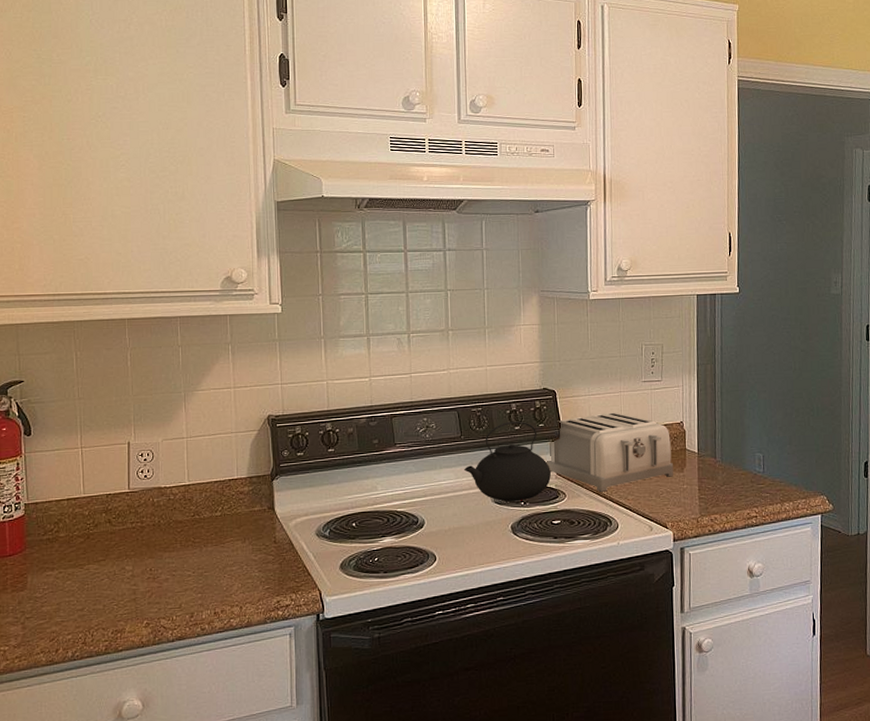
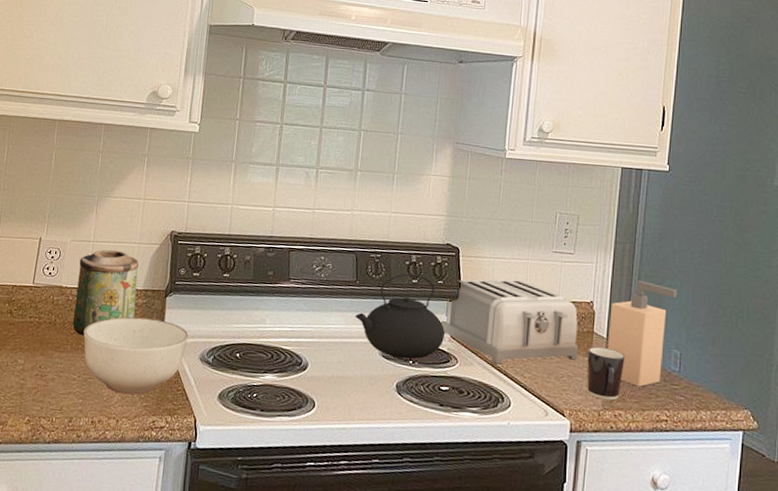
canister: none [175,442,243,532] -> present [72,249,139,335]
bowl: none [191,503,302,581] -> present [83,317,189,395]
mug: none [682,461,716,508] -> present [587,347,625,401]
soap dispenser: none [699,396,756,491] -> present [607,280,677,387]

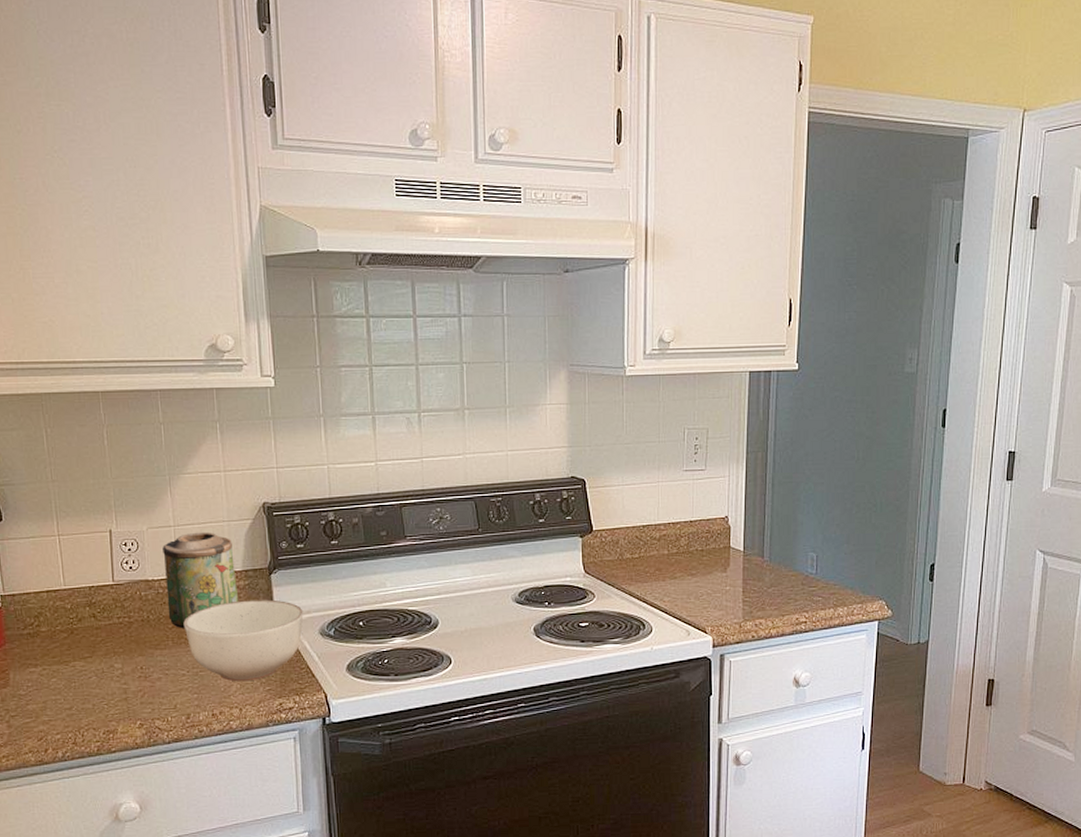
teakettle: present [354,273,445,359] -> none [481,513,578,601]
toaster: present [440,279,579,364] -> none [573,505,716,593]
mug: present [587,347,625,401] -> none [725,561,763,612]
soap dispenser: present [607,280,677,387] -> none [745,489,811,594]

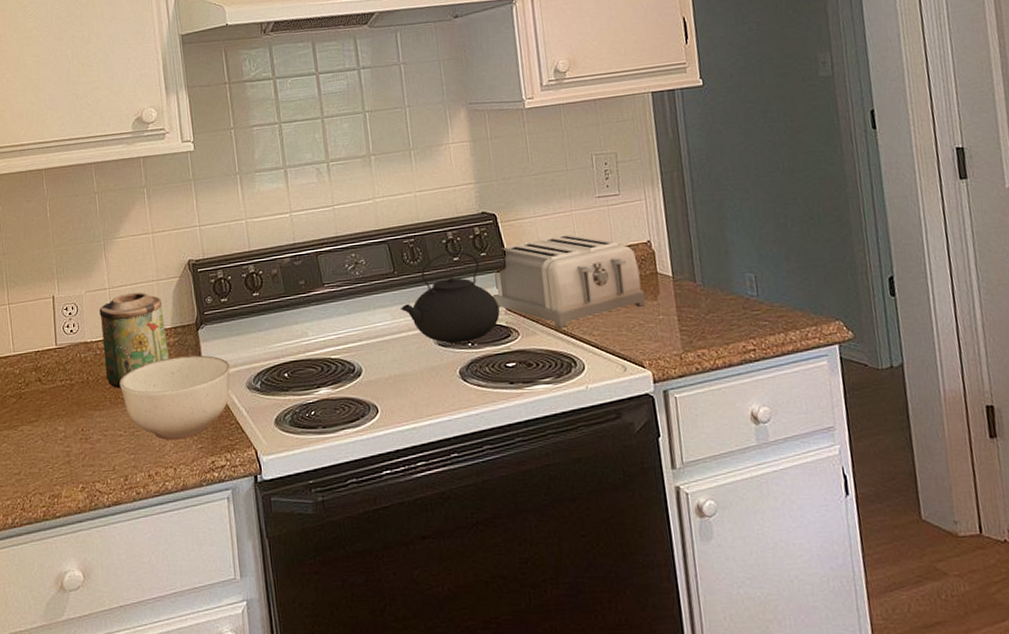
teakettle: none [481,513,578,601] -> present [400,251,500,343]
toaster: none [573,505,716,593] -> present [491,234,645,328]

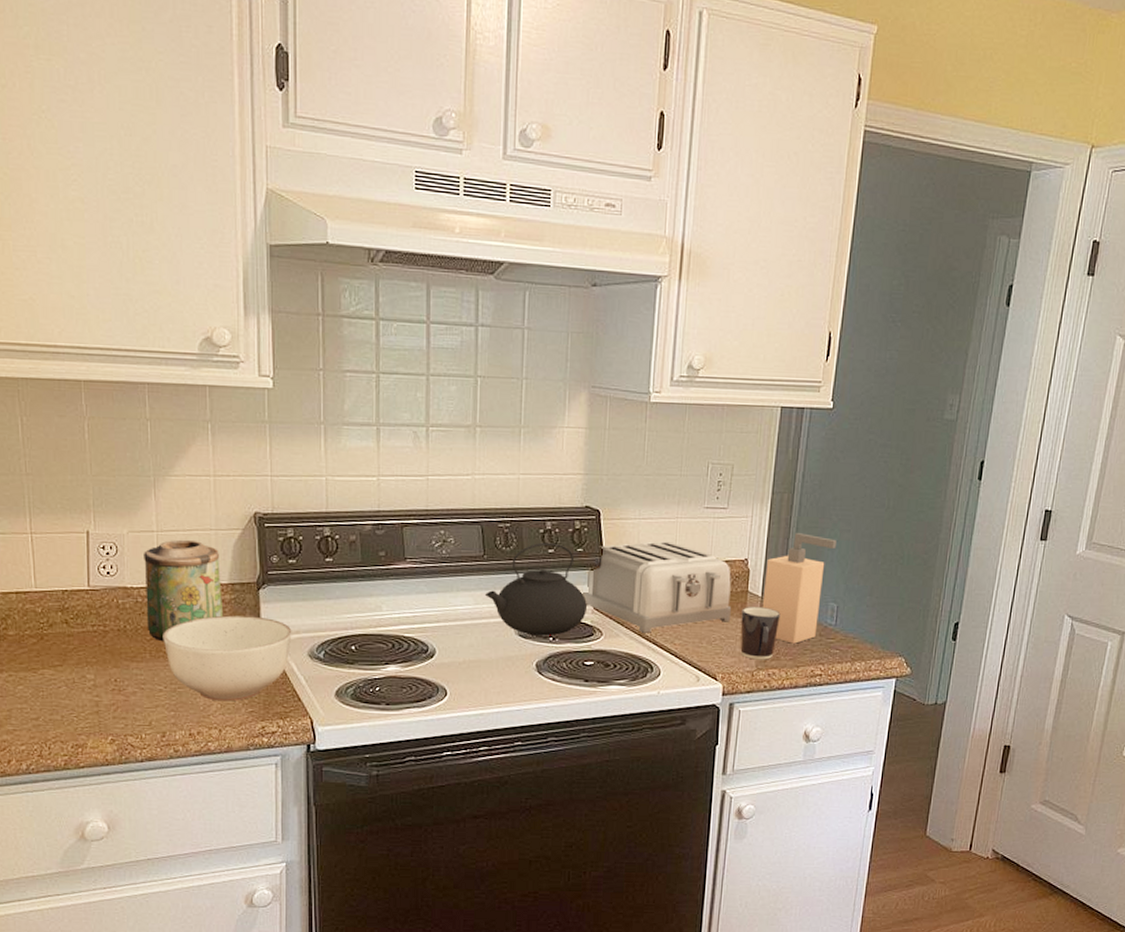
mug: none [655,286,699,342] -> present [740,607,781,660]
soap dispenser: none [670,207,739,321] -> present [762,533,836,644]

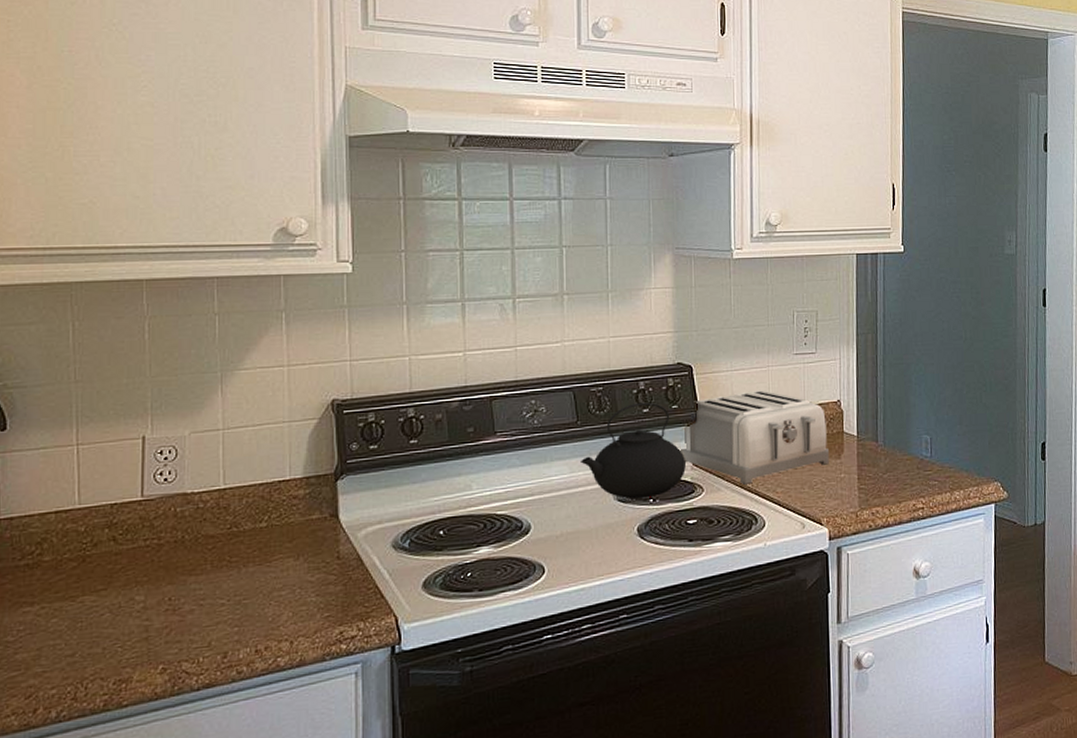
canister: present [144,539,224,641] -> none [207,434,297,549]
bowl: present [163,615,292,702] -> none [227,509,374,609]
mug: present [740,607,781,660] -> none [839,446,878,500]
soap dispenser: present [762,533,836,644] -> none [858,370,922,480]

